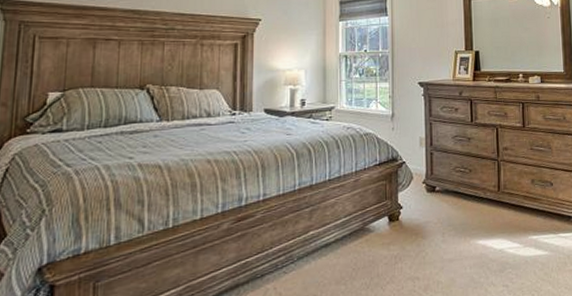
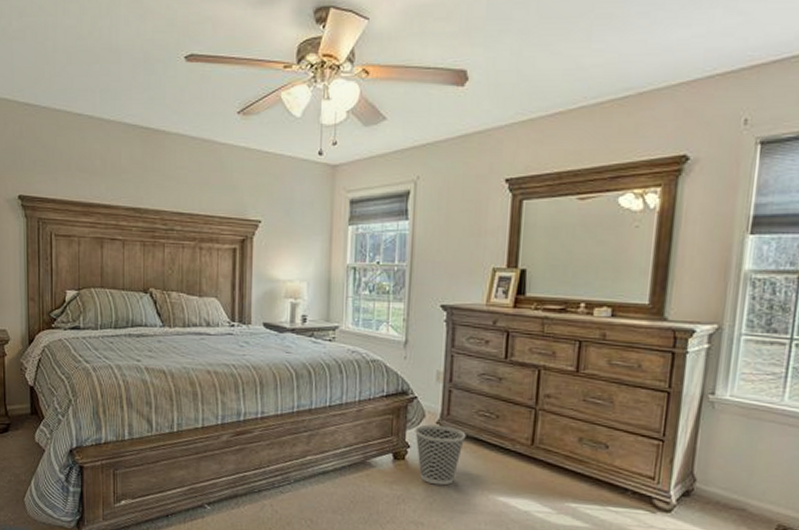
wastebasket: none [405,184,448,239] -> present [415,424,466,486]

